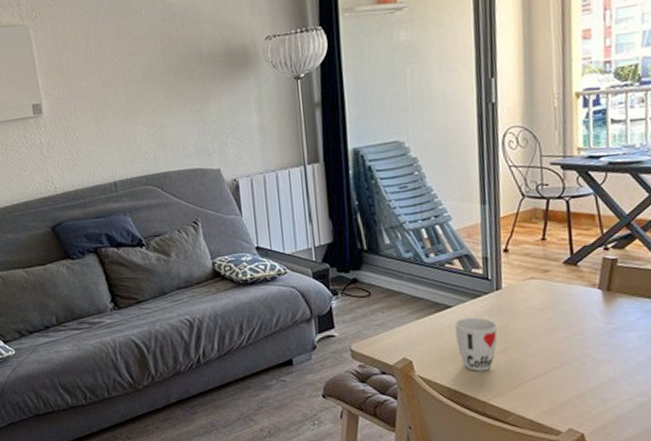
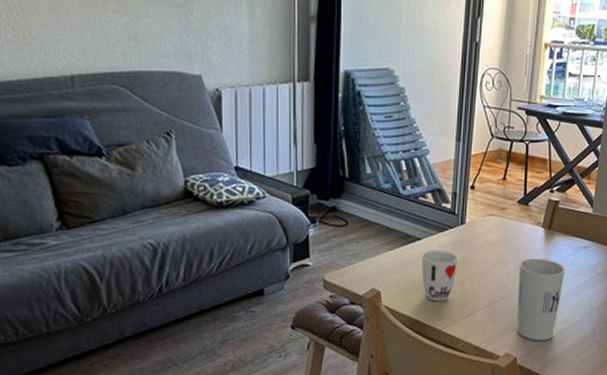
cup: none [573,323,637,416] -> present [517,258,566,341]

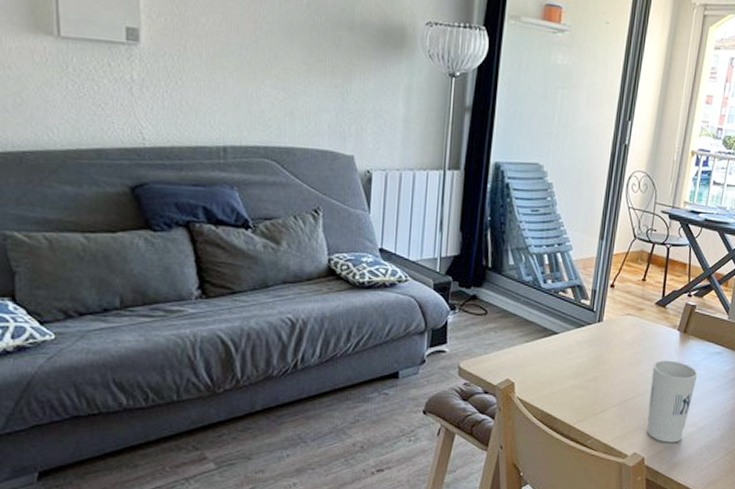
cup: present [422,249,459,302] -> none [556,345,594,397]

